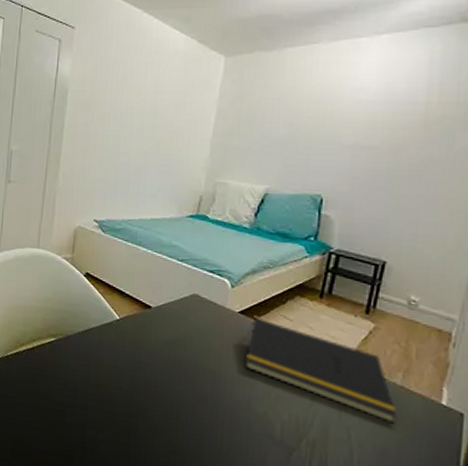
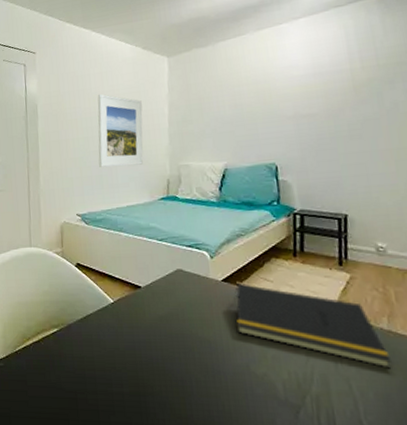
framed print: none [127,87,187,175] -> present [97,94,143,167]

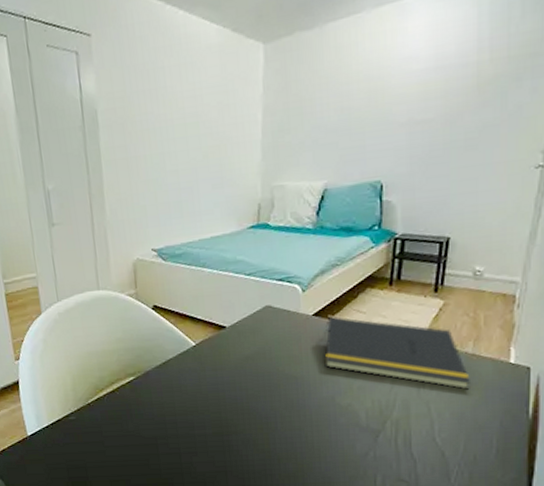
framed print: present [97,94,143,167] -> none [174,94,231,191]

